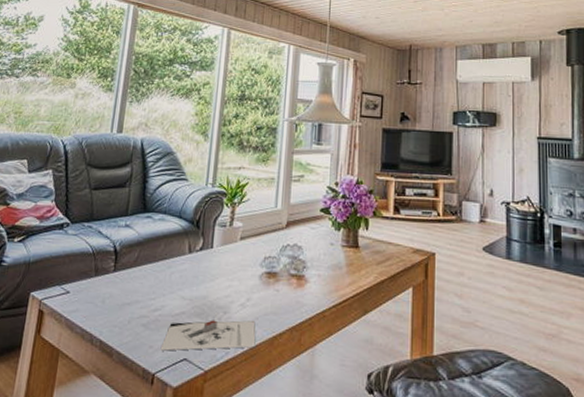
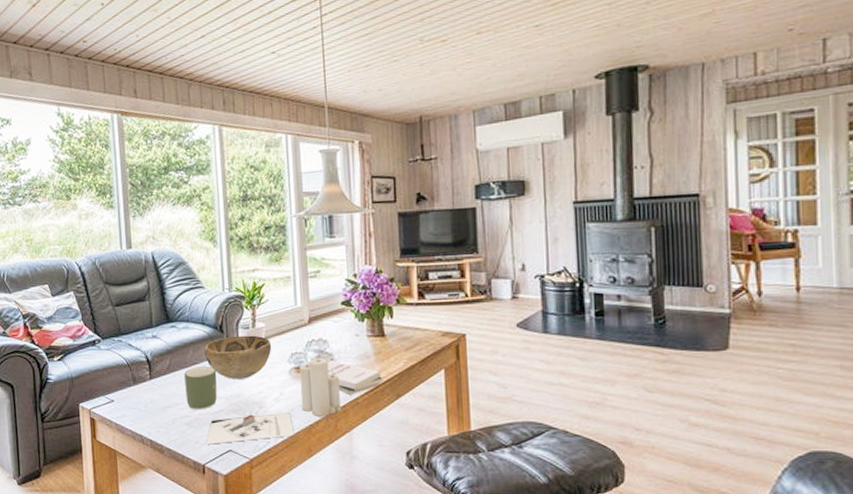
mug: none [148,262,186,311] -> present [184,367,218,410]
decorative bowl: none [176,233,246,280] -> present [204,335,272,379]
candle: none [267,262,309,328] -> present [299,356,342,417]
books: none [298,267,353,306] -> present [327,360,383,395]

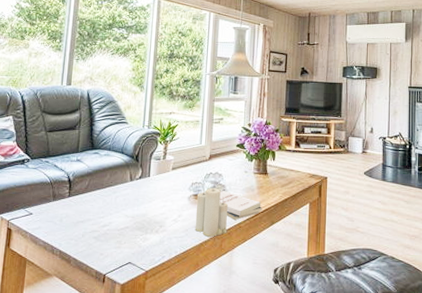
mug: present [184,367,218,410] -> none [98,189,128,226]
decorative bowl: present [204,335,272,379] -> none [119,165,177,202]
architectural model: present [206,413,294,445] -> none [109,232,186,257]

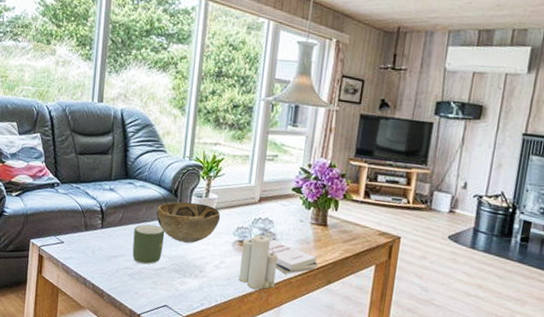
mug: none [98,189,128,226] -> present [132,224,165,265]
decorative bowl: none [119,165,177,202] -> present [156,202,221,243]

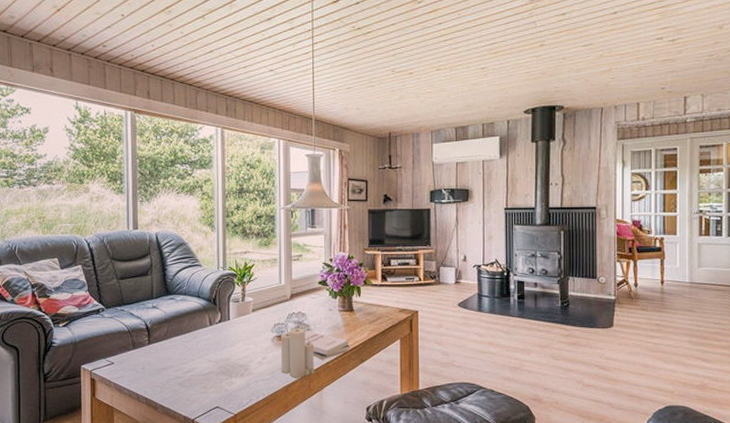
mug: present [132,224,165,265] -> none [180,334,209,372]
decorative bowl: present [156,202,221,243] -> none [198,308,258,345]

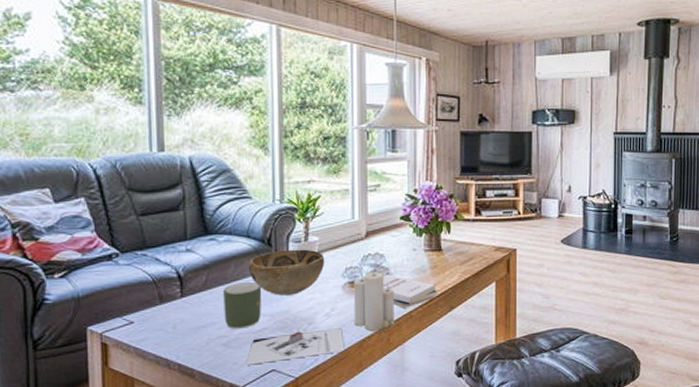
mug: none [180,334,209,372] -> present [223,282,262,329]
architectural model: none [196,374,273,402] -> present [245,328,345,365]
decorative bowl: none [198,308,258,345] -> present [248,249,325,296]

